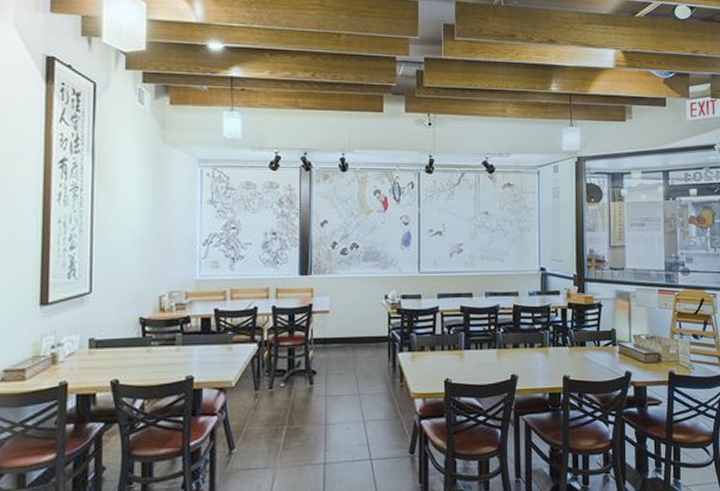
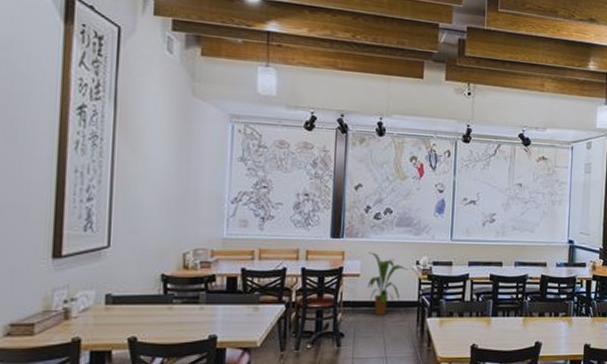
house plant: none [337,288,376,352] -> present [367,252,408,316]

